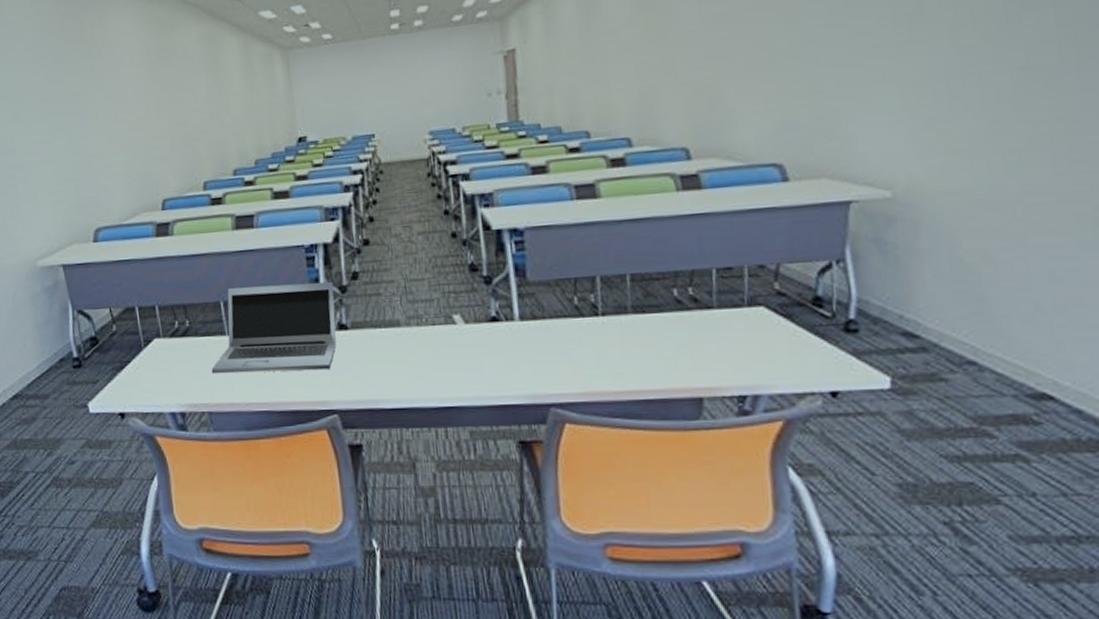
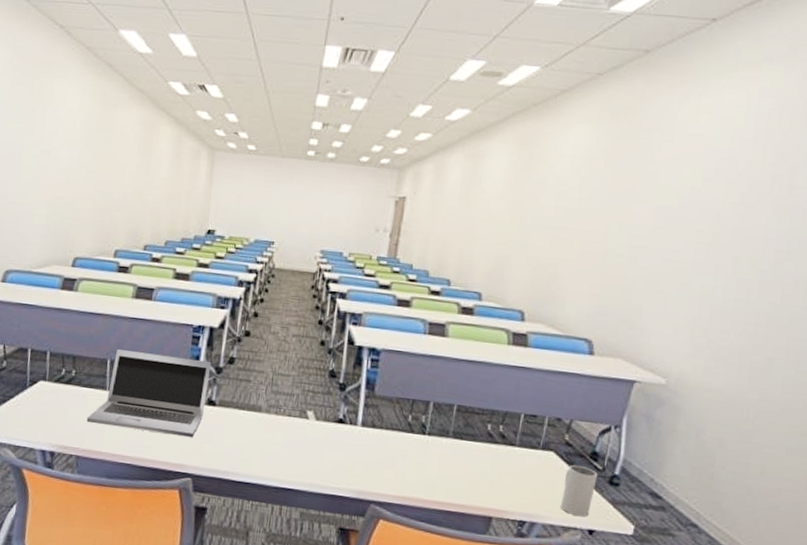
mug: none [784,317,828,379] -> present [560,465,598,518]

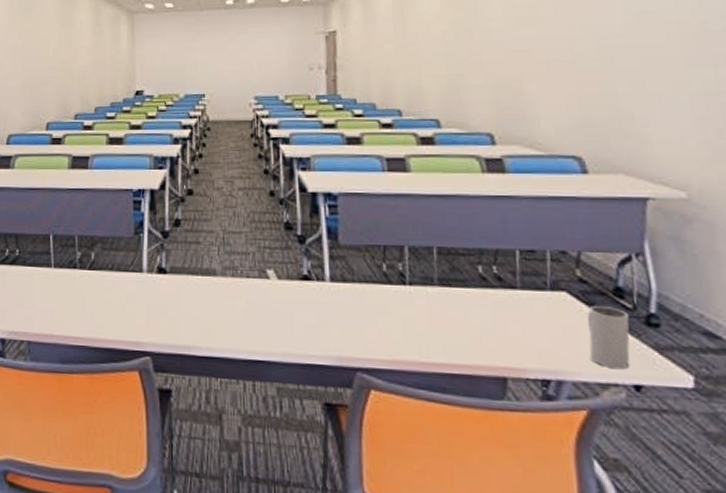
laptop: present [86,349,212,438] -> none [34,223,157,312]

